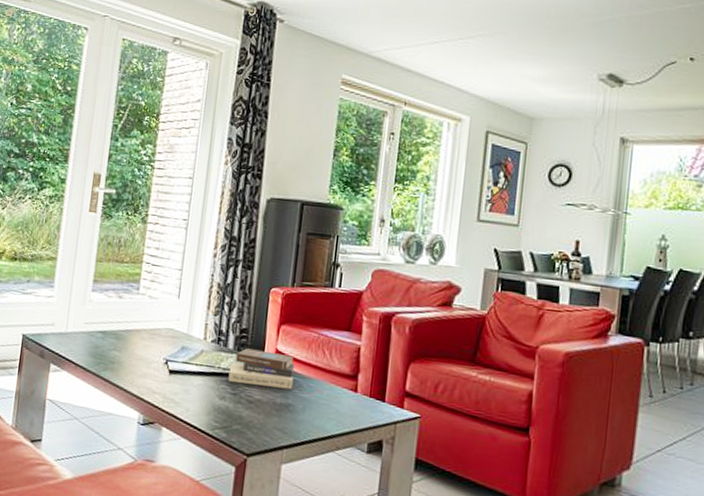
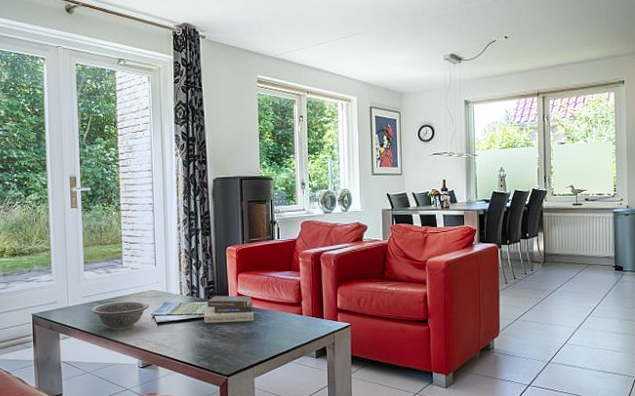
decorative bowl: none [92,335,163,374] -> present [90,301,149,331]

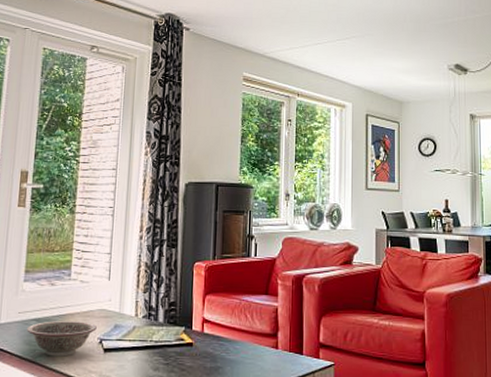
books: present [204,295,254,324] -> none [160,320,221,354]

